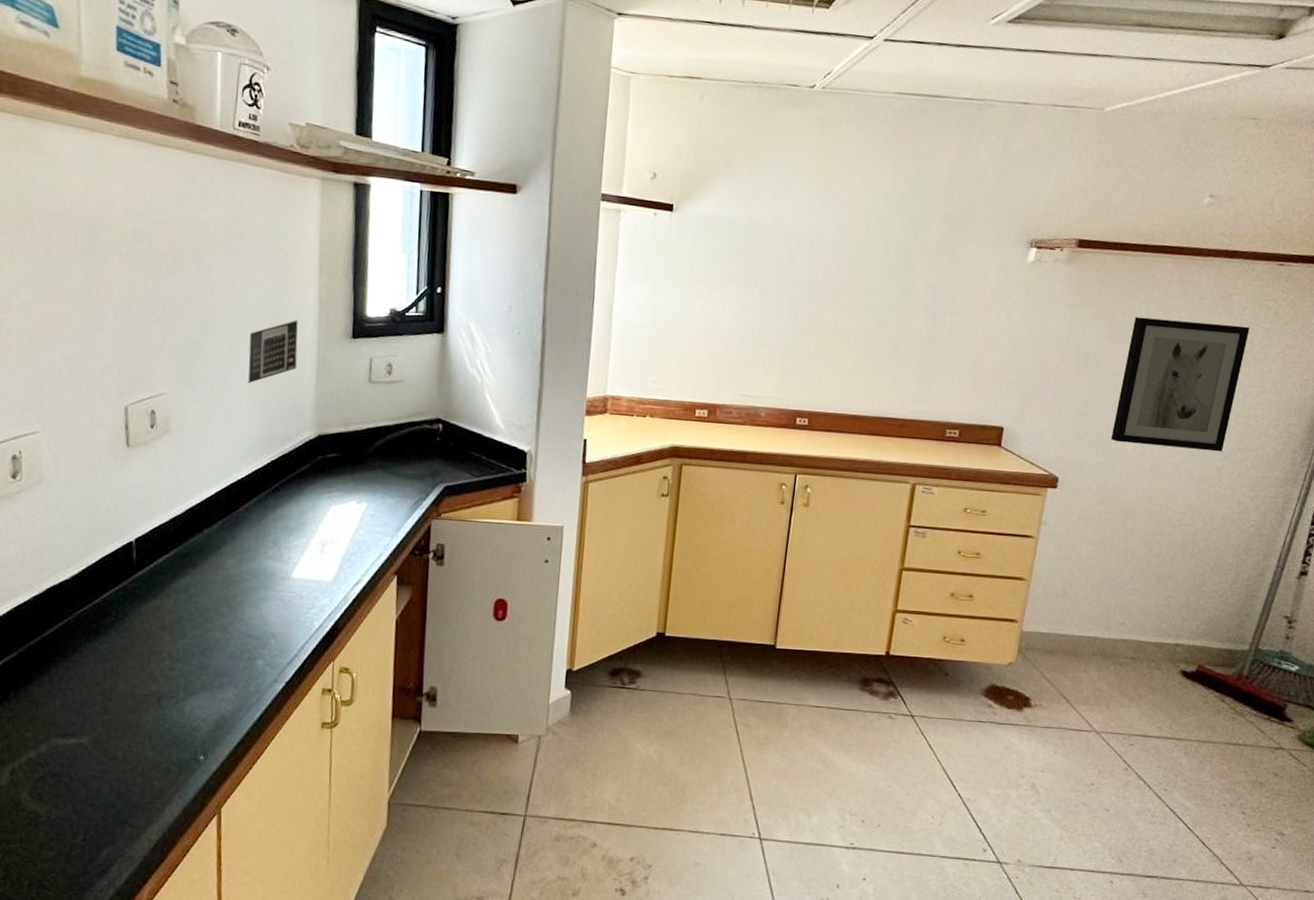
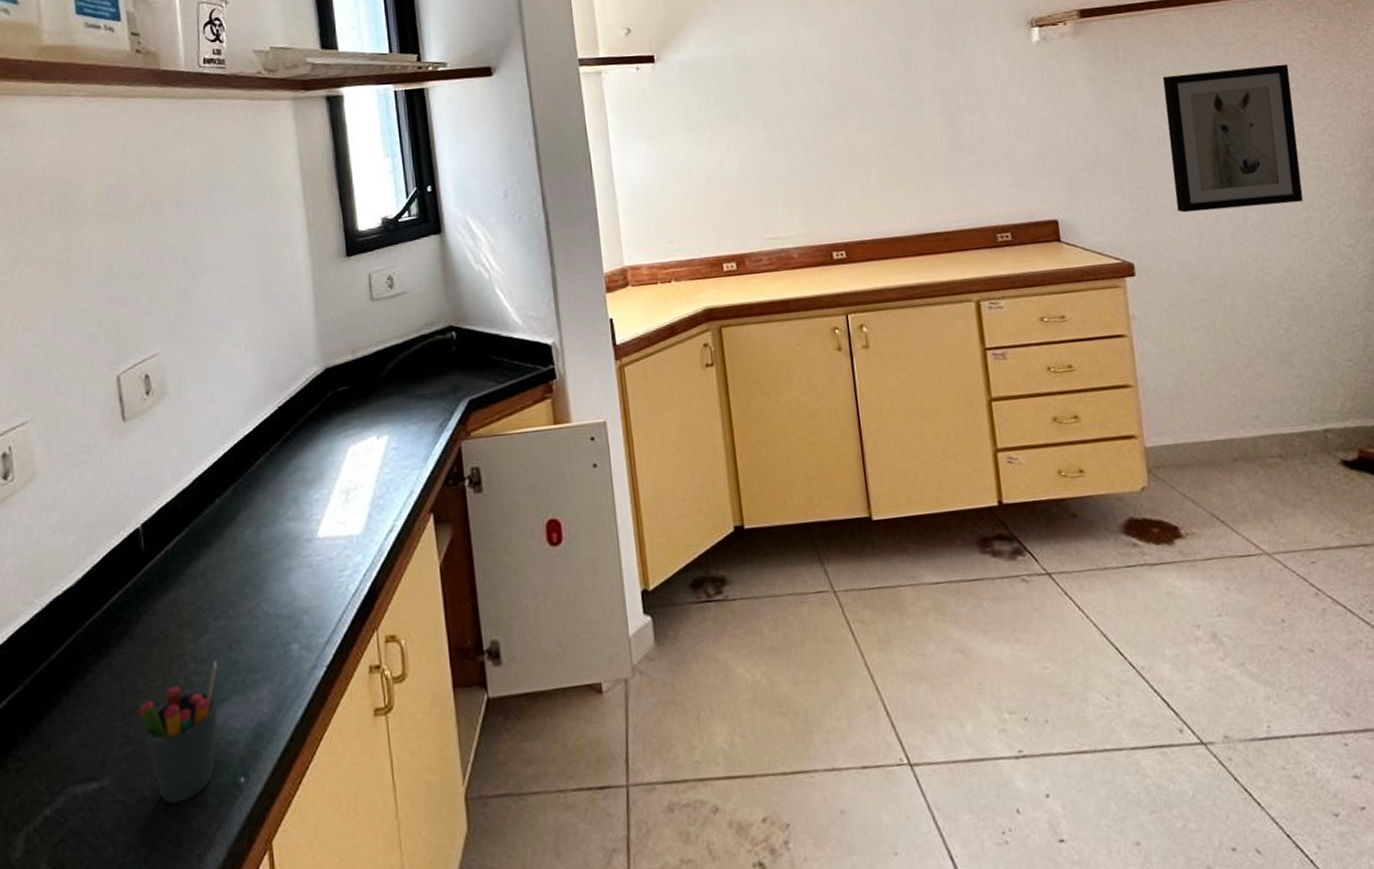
pen holder: none [117,661,191,766] -> present [138,660,218,804]
calendar: present [247,320,298,384] -> none [240,248,292,327]

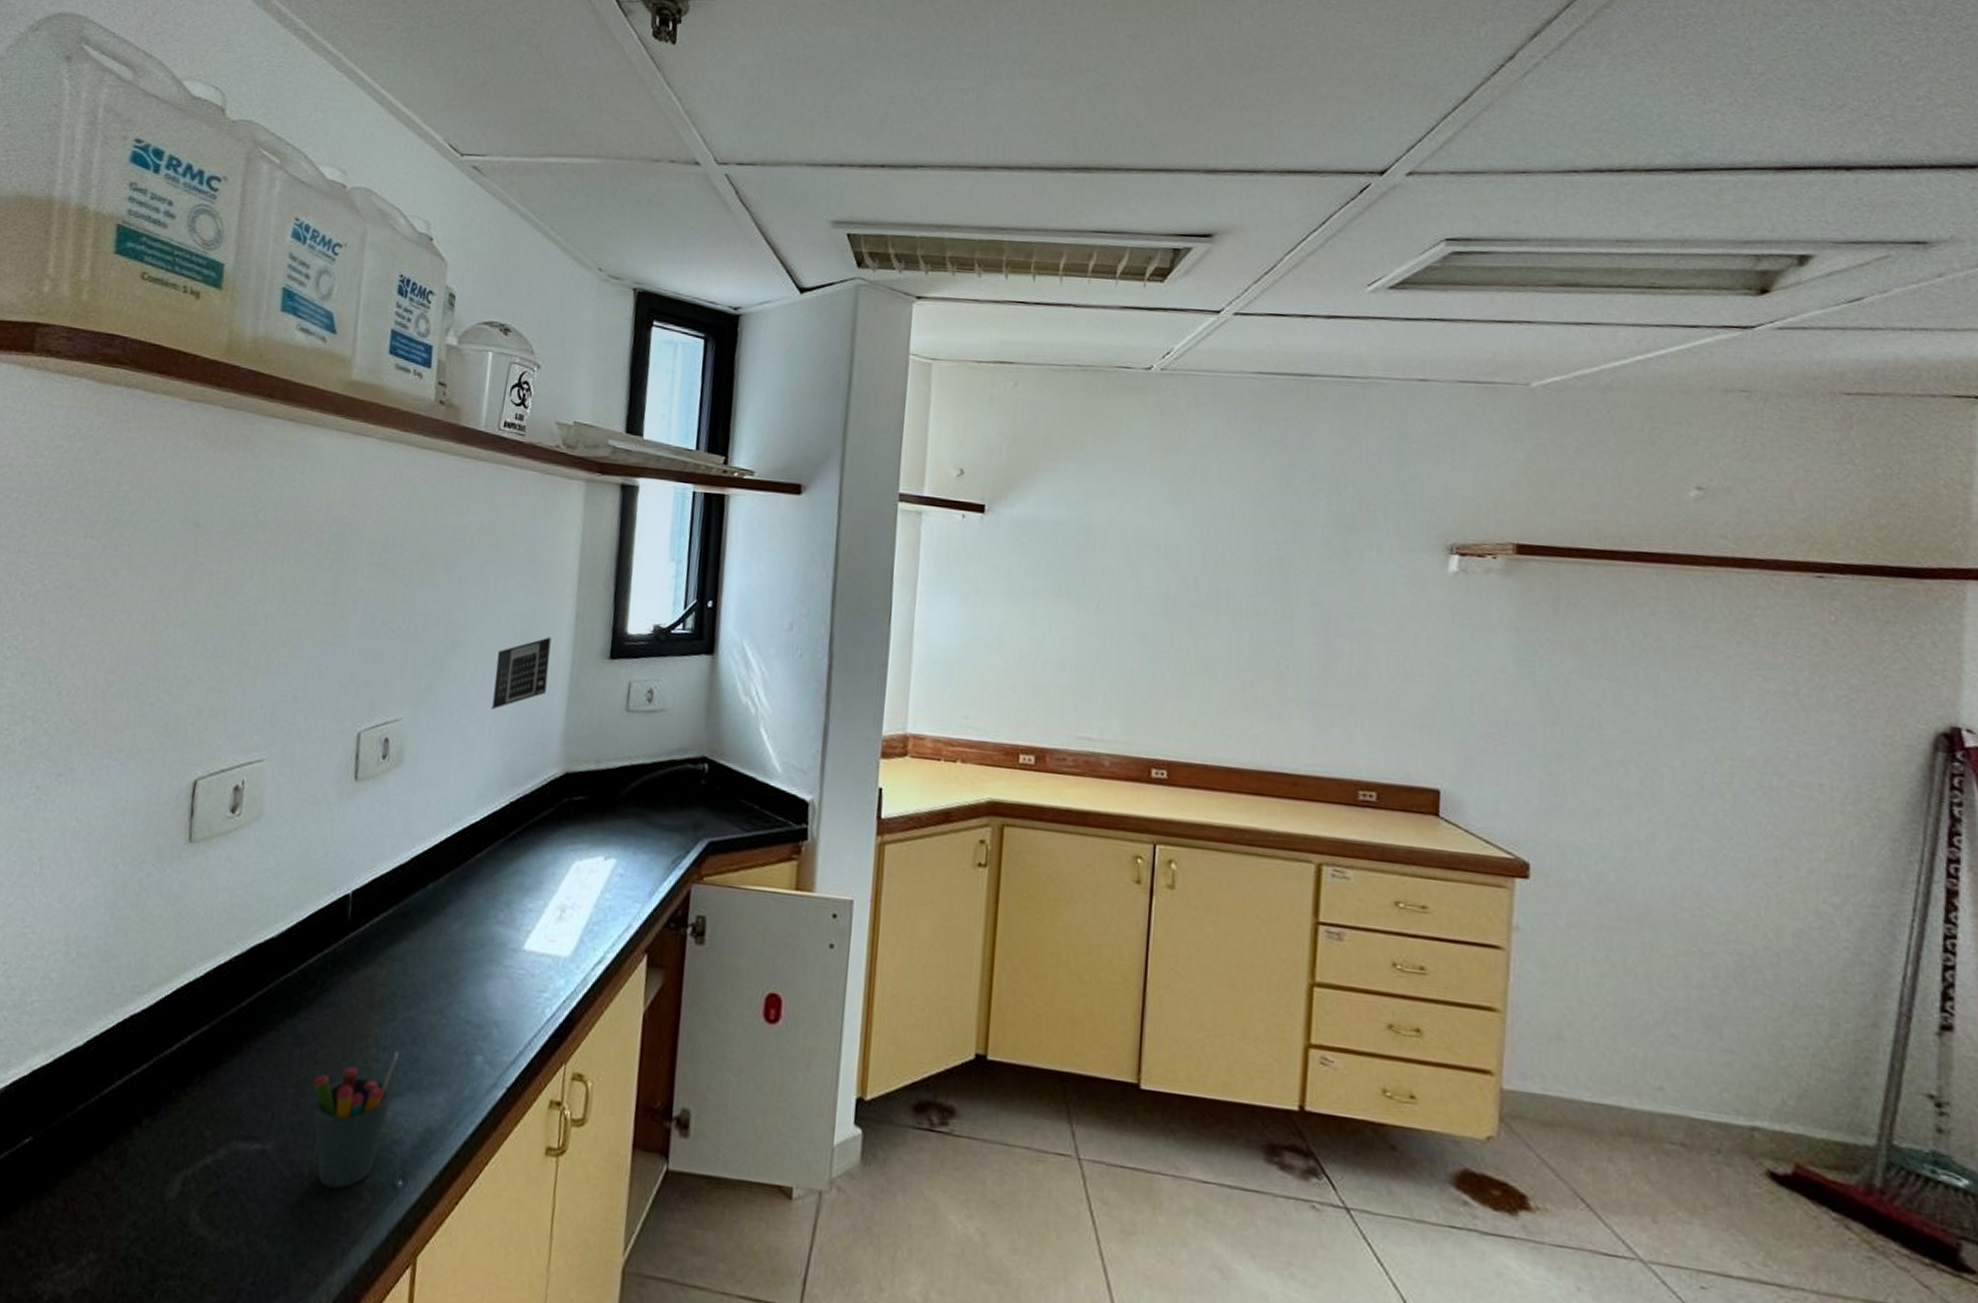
calendar: none [240,248,292,327] -> present [490,636,552,710]
wall art: present [1162,63,1303,213] -> none [1600,644,1789,836]

